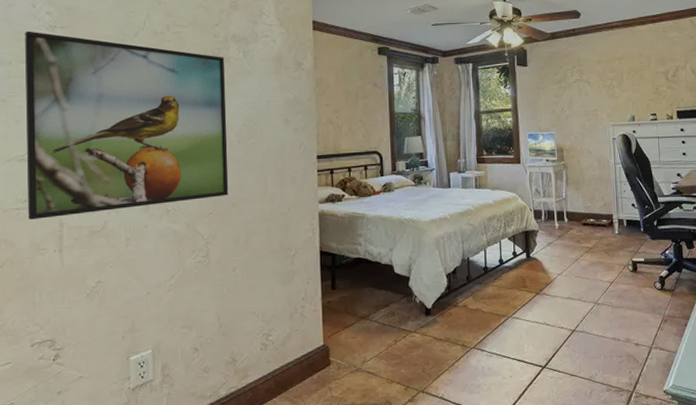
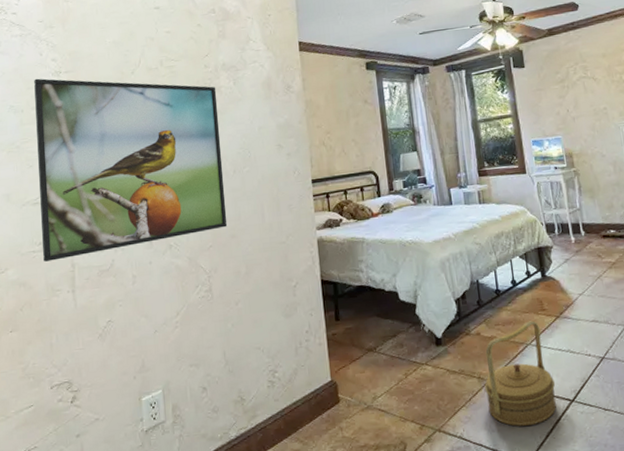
basket: none [467,296,530,389] -> present [484,320,556,427]

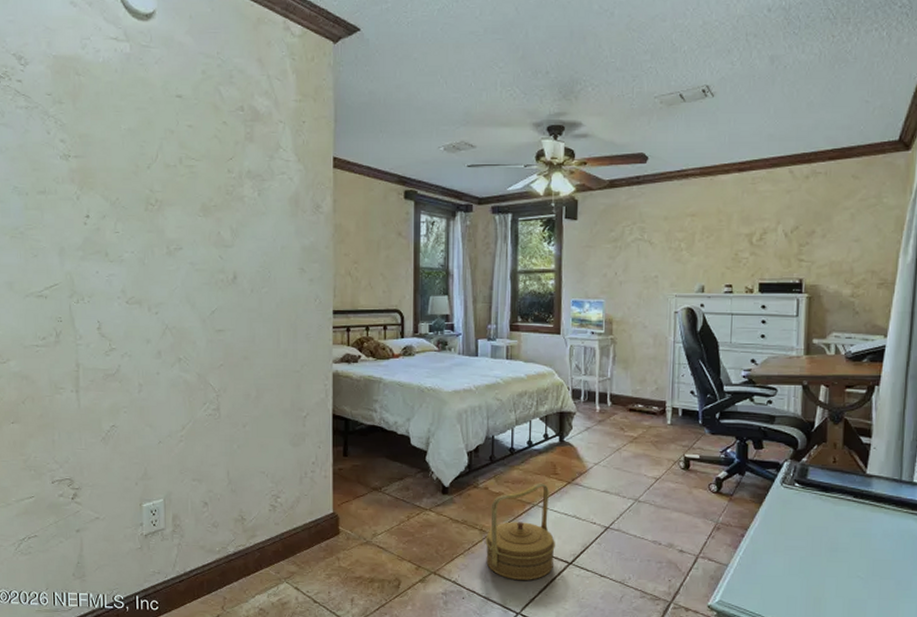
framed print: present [34,78,228,262] -> none [40,159,241,358]

